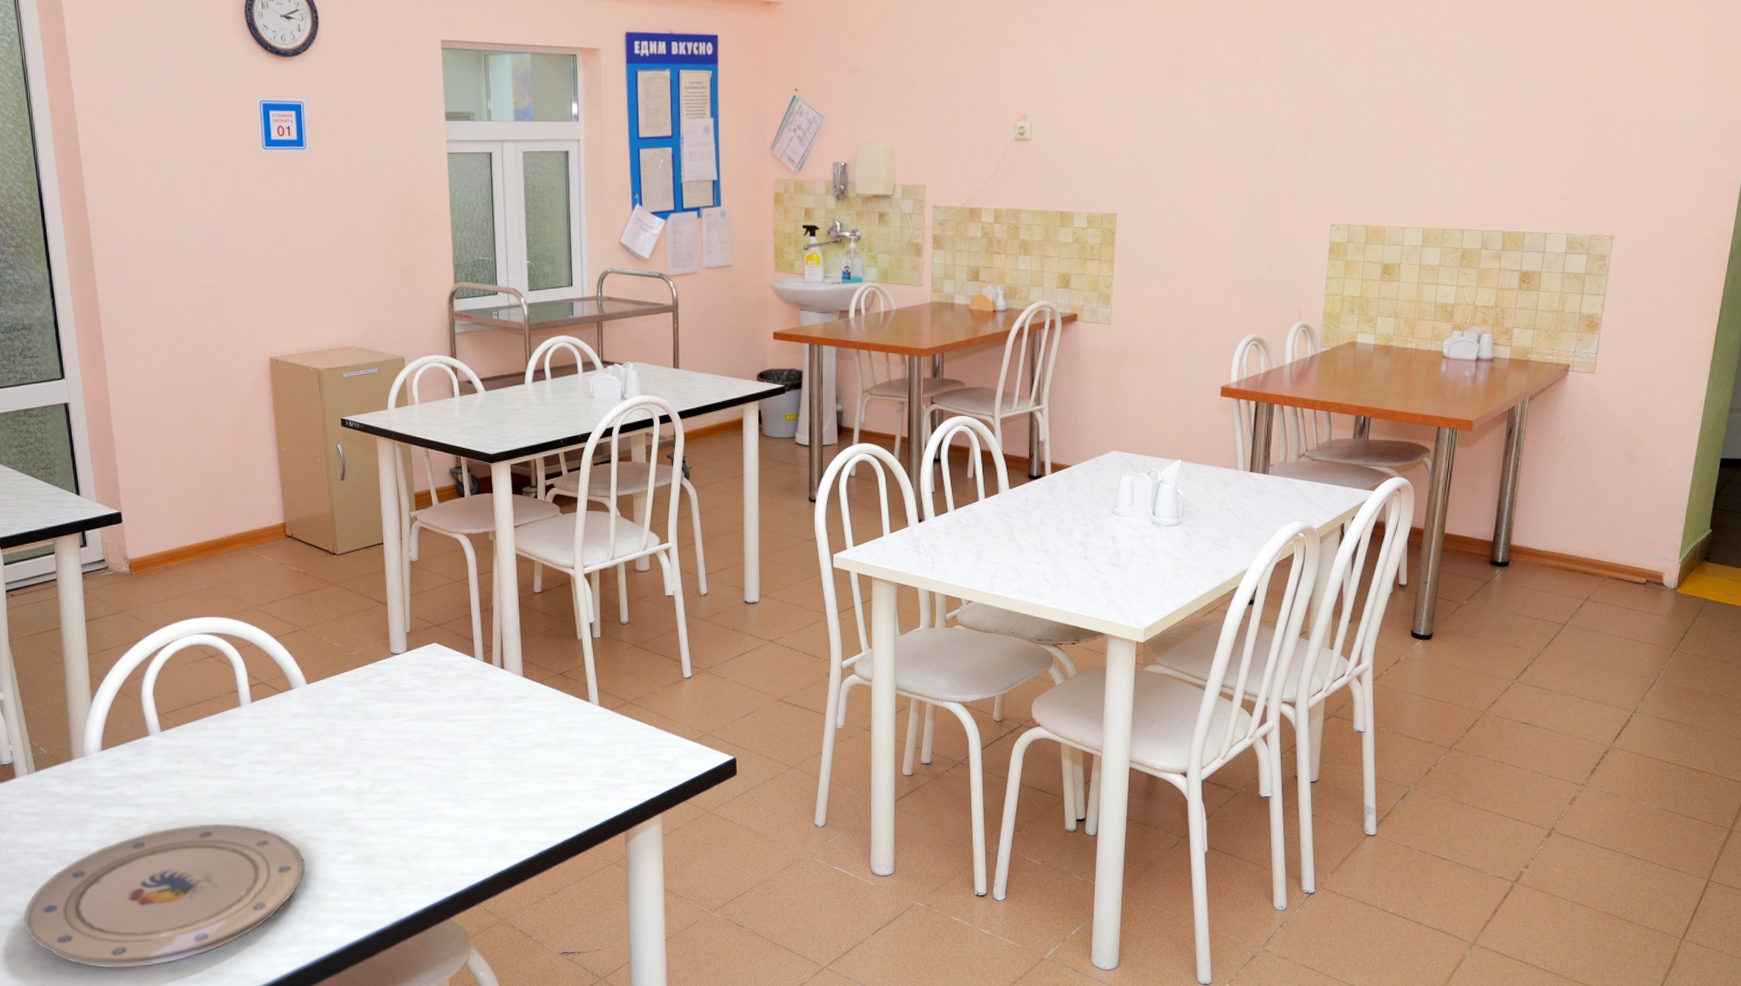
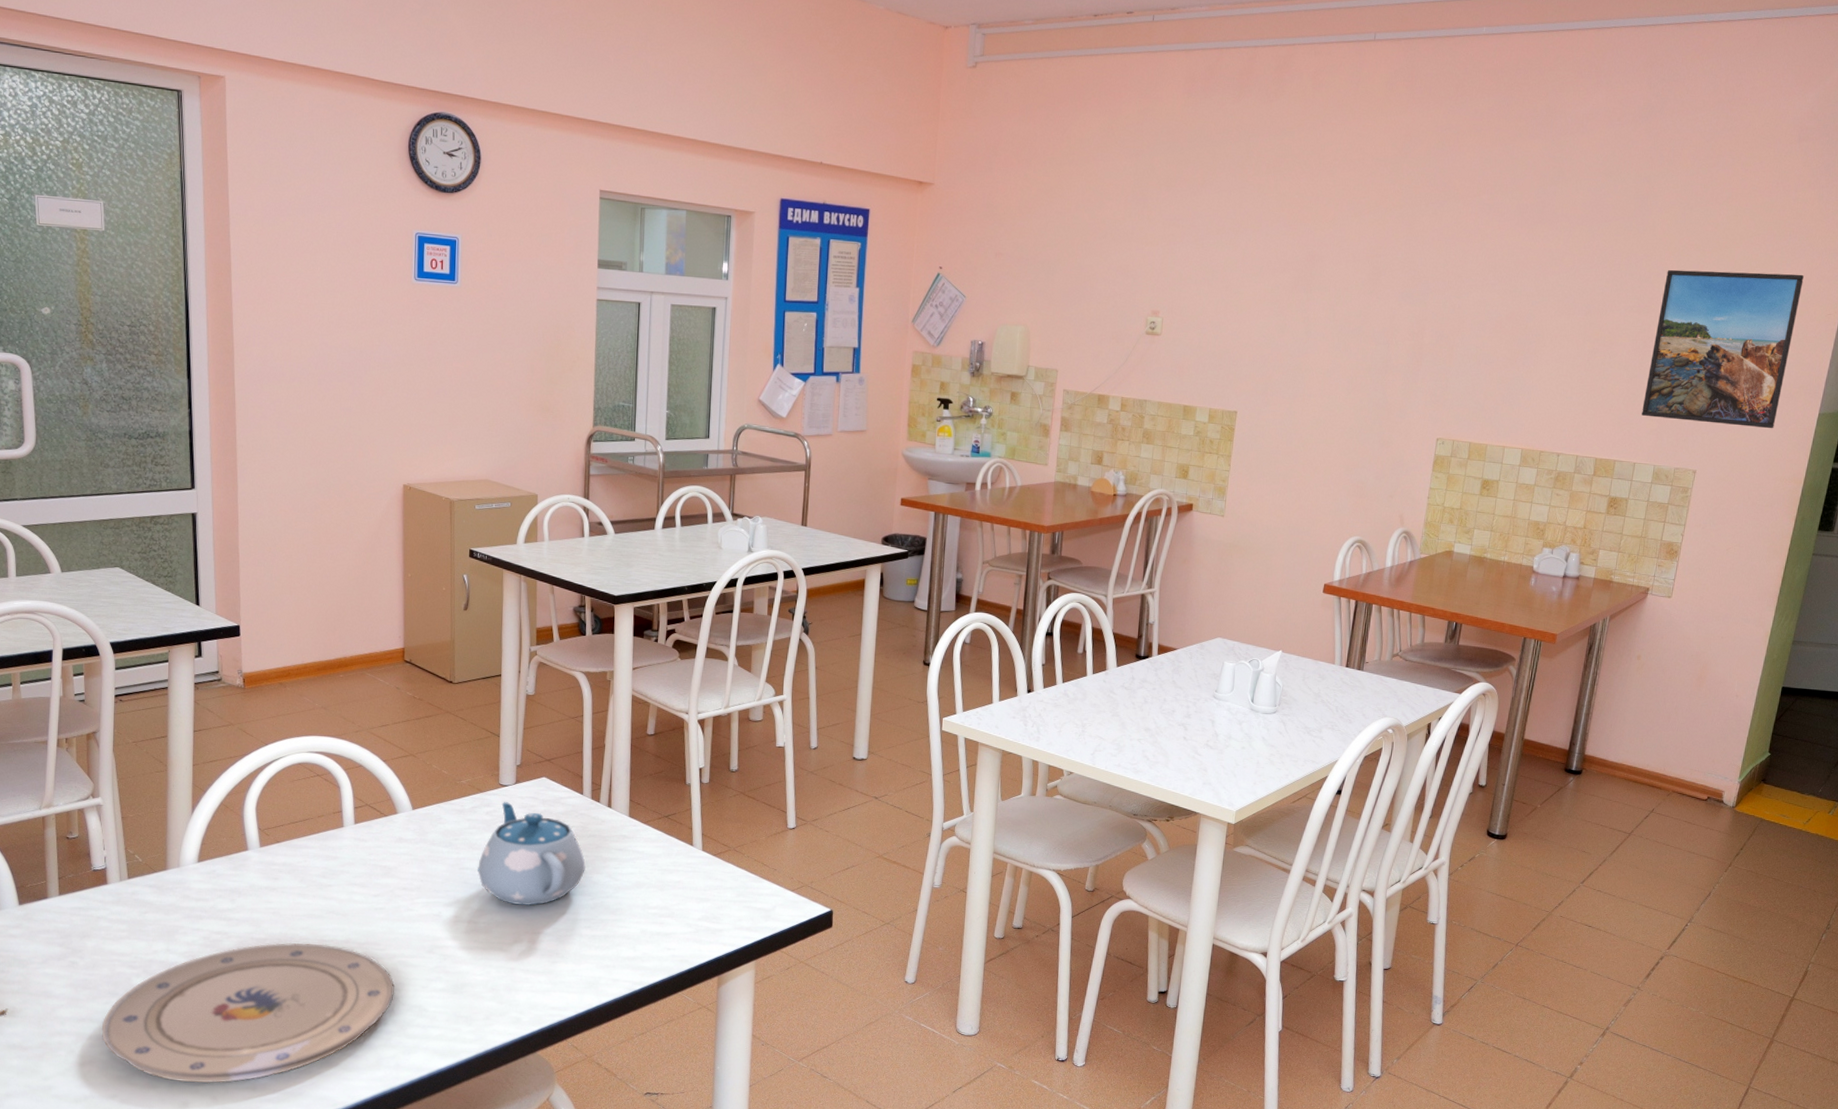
teapot: none [376,670,485,774] -> present [478,802,586,906]
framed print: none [1551,16,1720,185] -> present [1642,269,1804,429]

